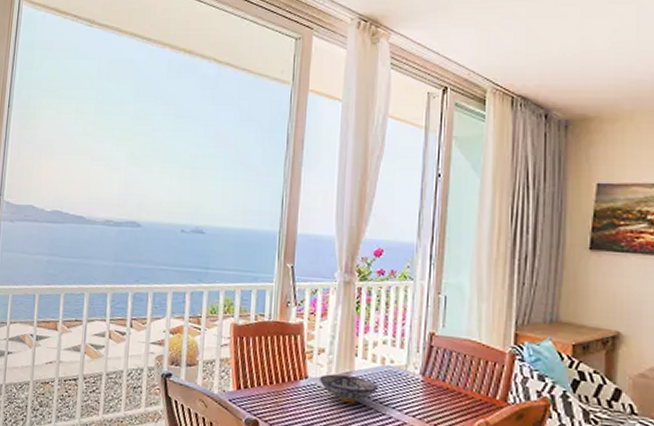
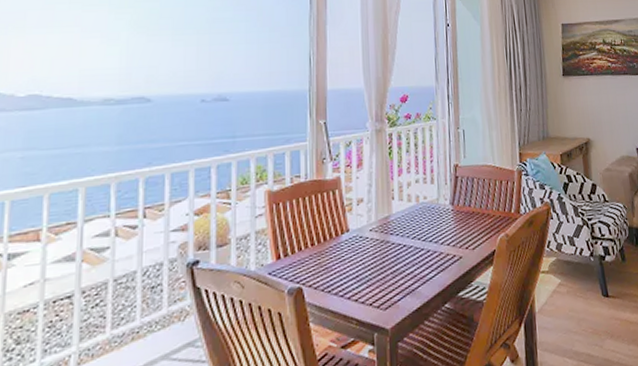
bowl: present [320,374,378,404] -> none [361,219,415,247]

